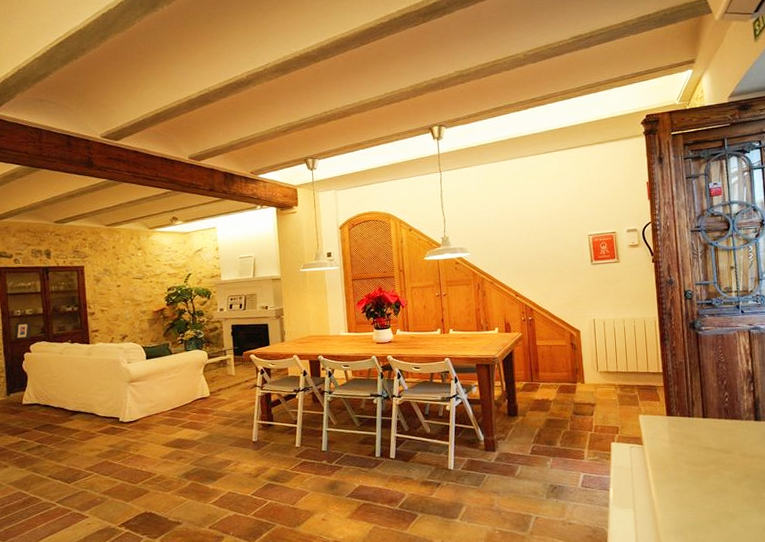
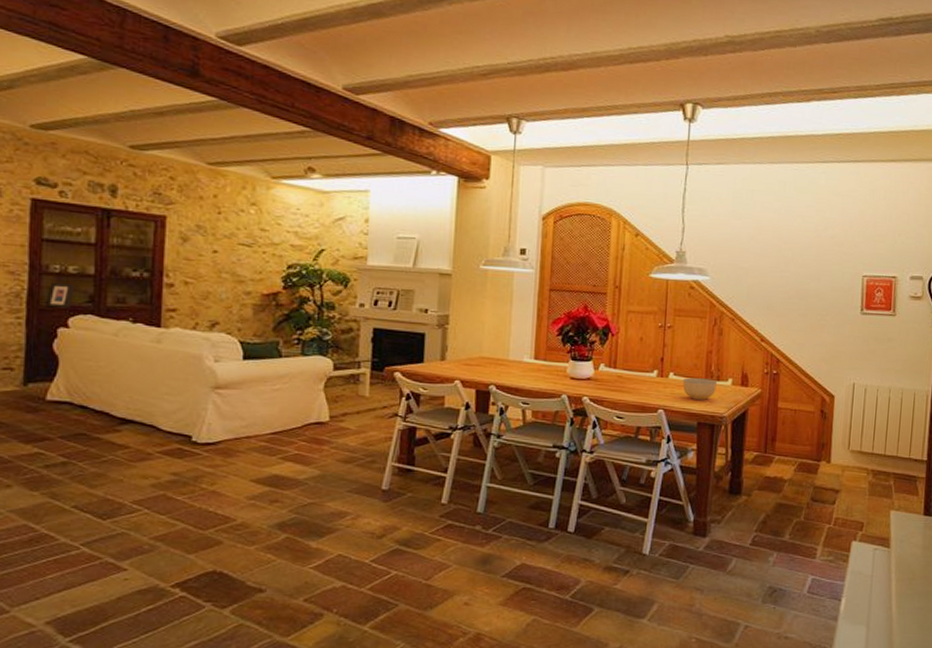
bowl: none [460,330,487,348] -> present [682,378,717,401]

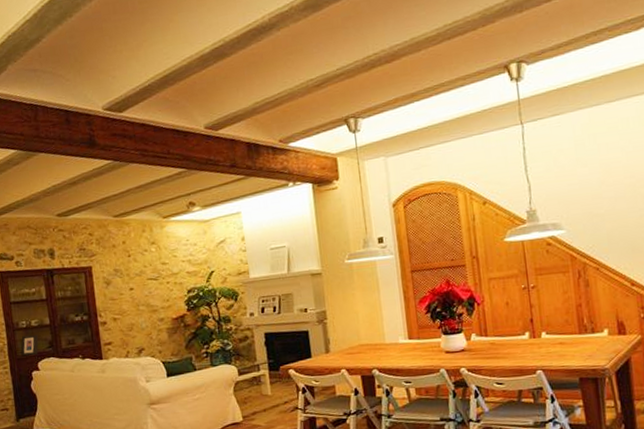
bowl: present [682,378,717,401] -> none [556,332,593,357]

